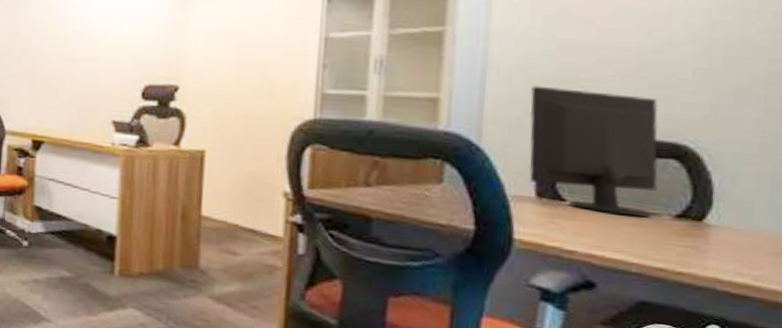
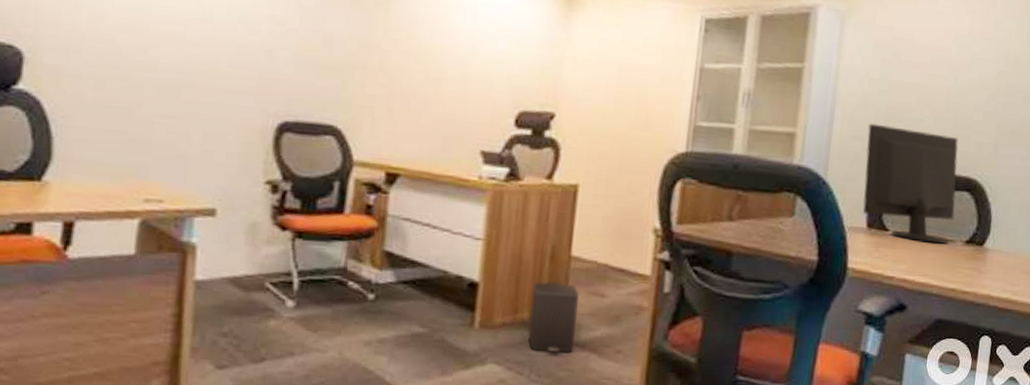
pedal bin: none [164,237,211,305] -> present [528,281,579,354]

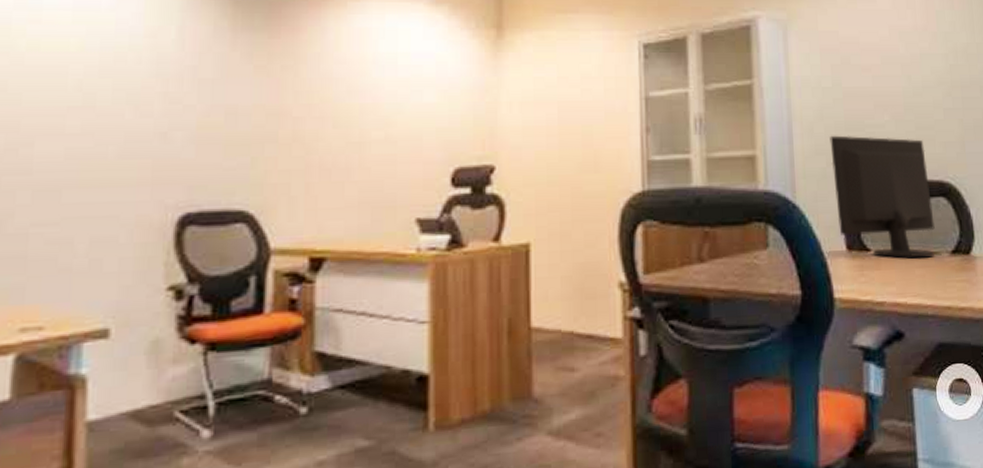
pedal bin: present [528,281,579,354] -> none [492,360,546,449]

